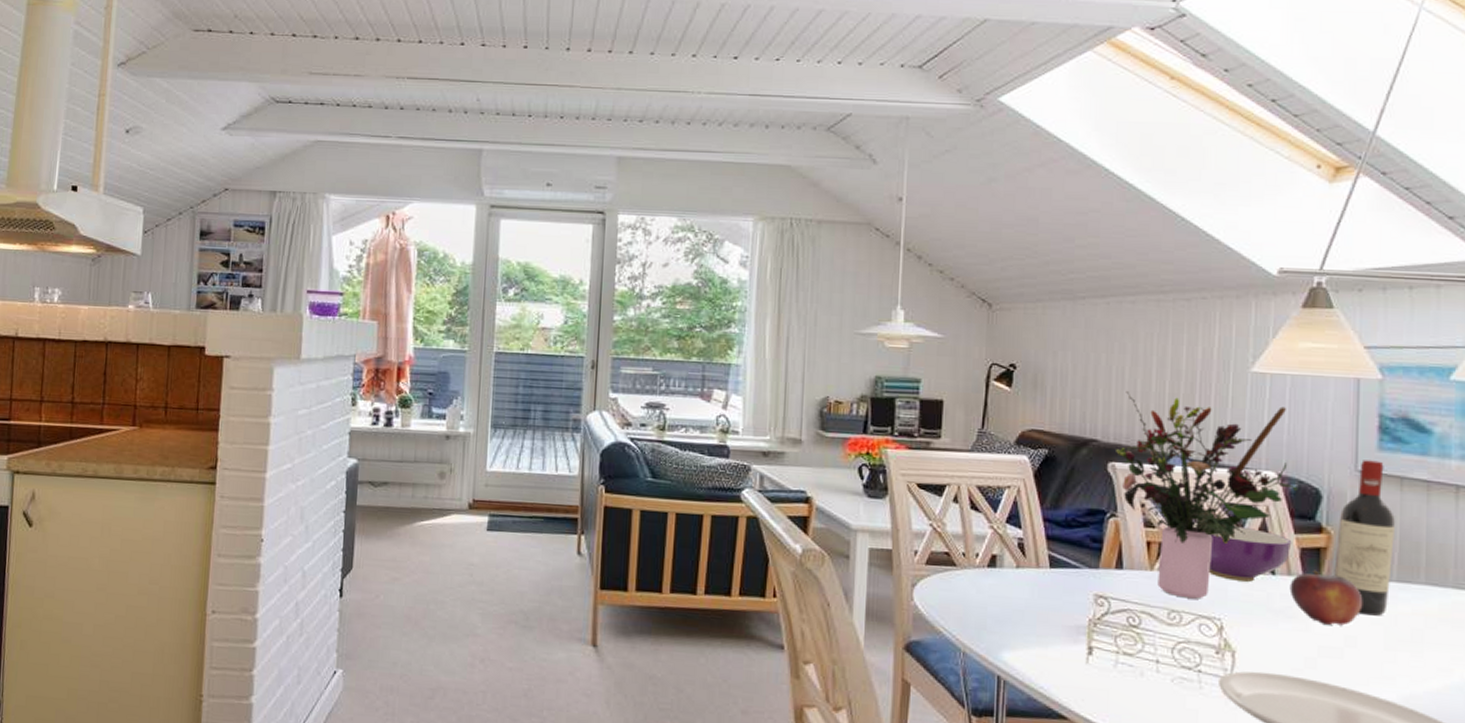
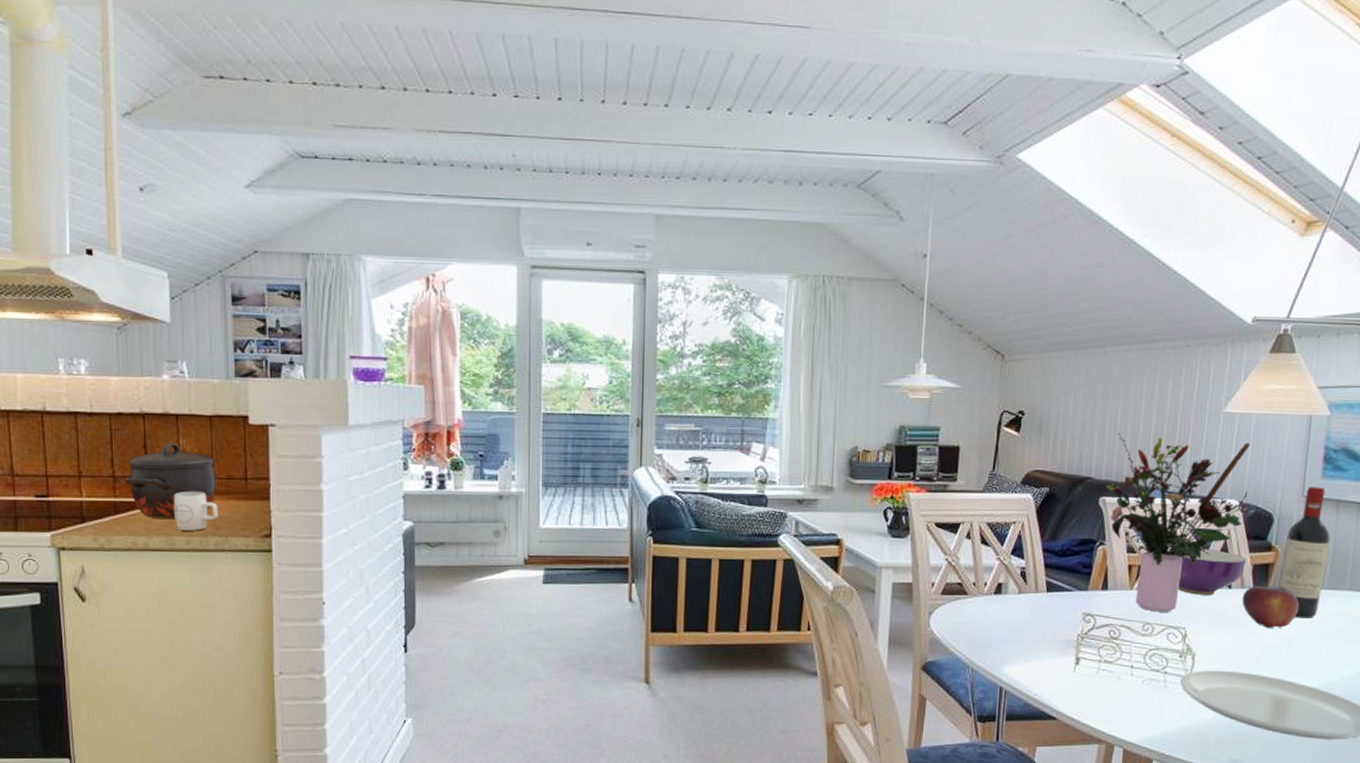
cooking pot: none [82,371,169,447] -> present [125,443,216,520]
mug: none [125,420,168,460] -> present [173,492,218,531]

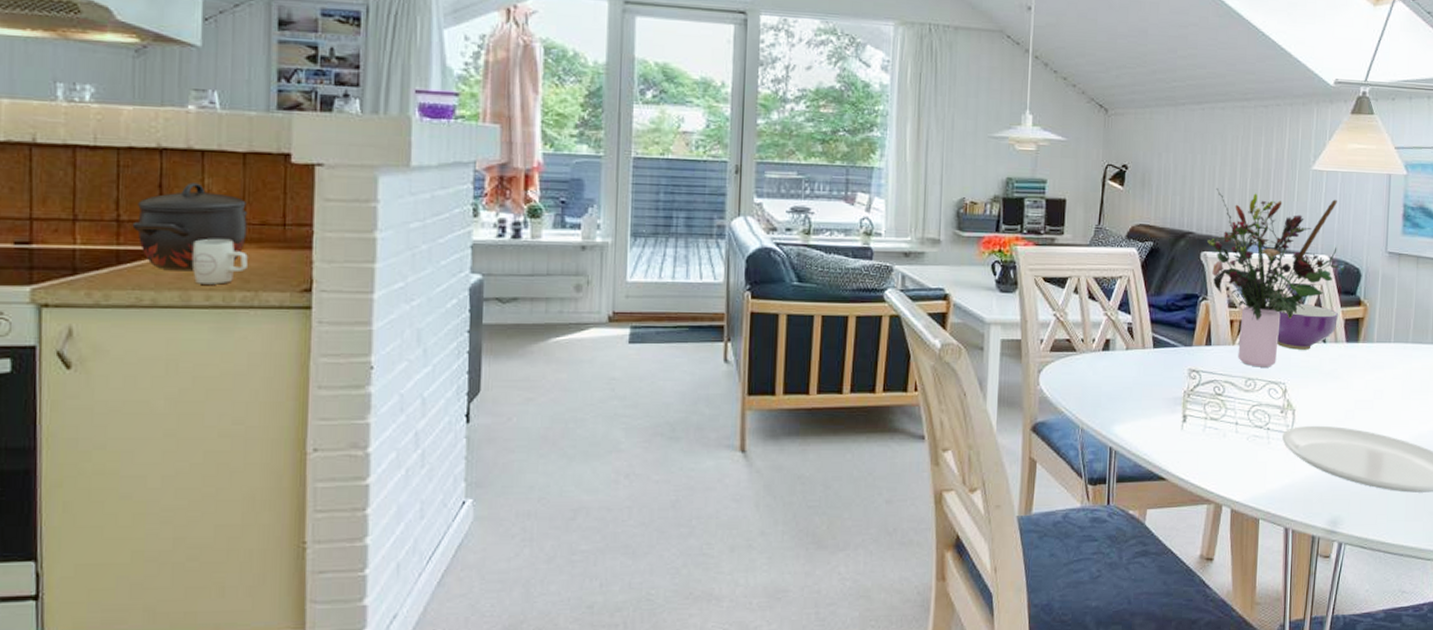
fruit: present [1242,582,1300,628] -> none [1336,337,1388,382]
wine bottle: present [1278,487,1331,618] -> none [1368,243,1413,372]

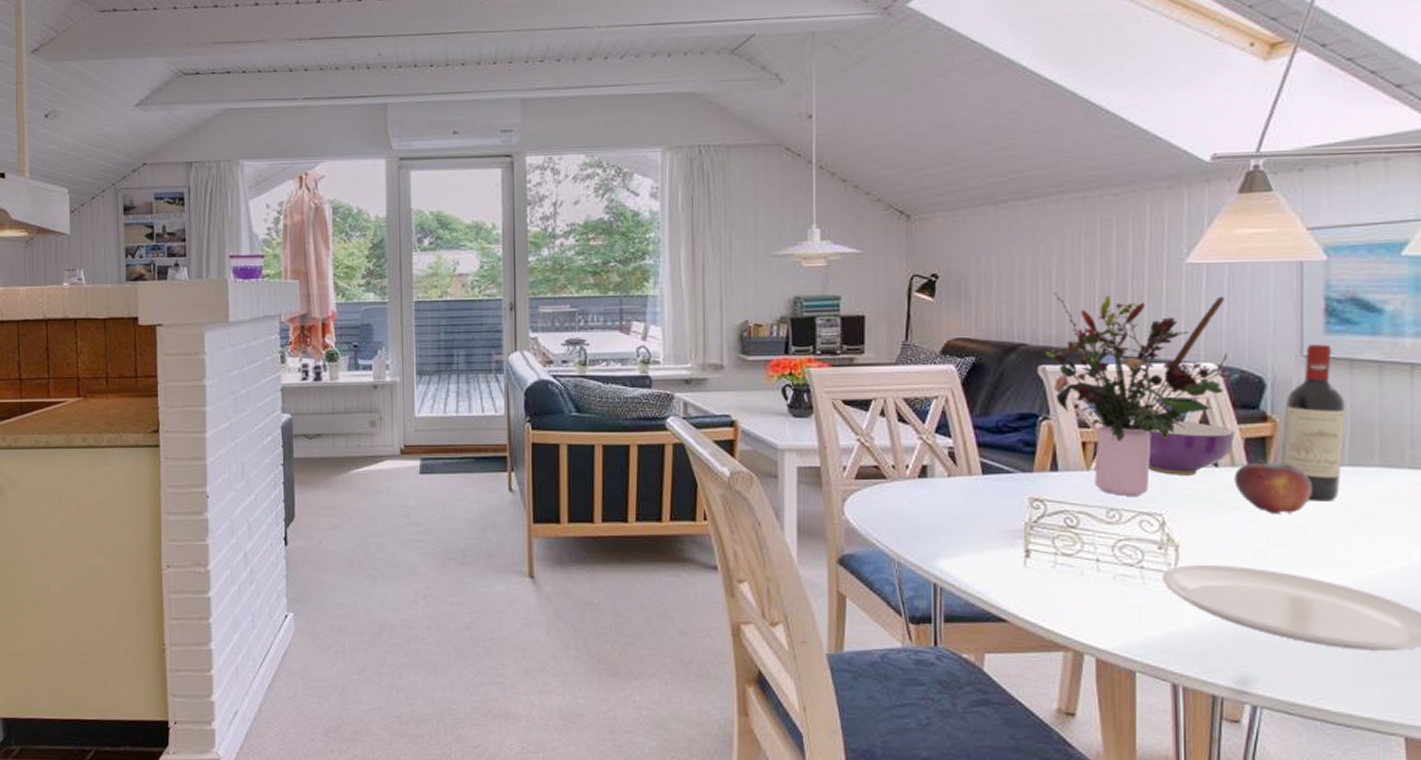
cooking pot: present [132,182,248,271] -> none [30,346,110,418]
mug: present [191,239,248,285] -> none [71,391,111,428]
fruit: none [1336,337,1388,382] -> present [1234,459,1313,513]
wine bottle: none [1368,243,1413,372] -> present [1281,344,1346,502]

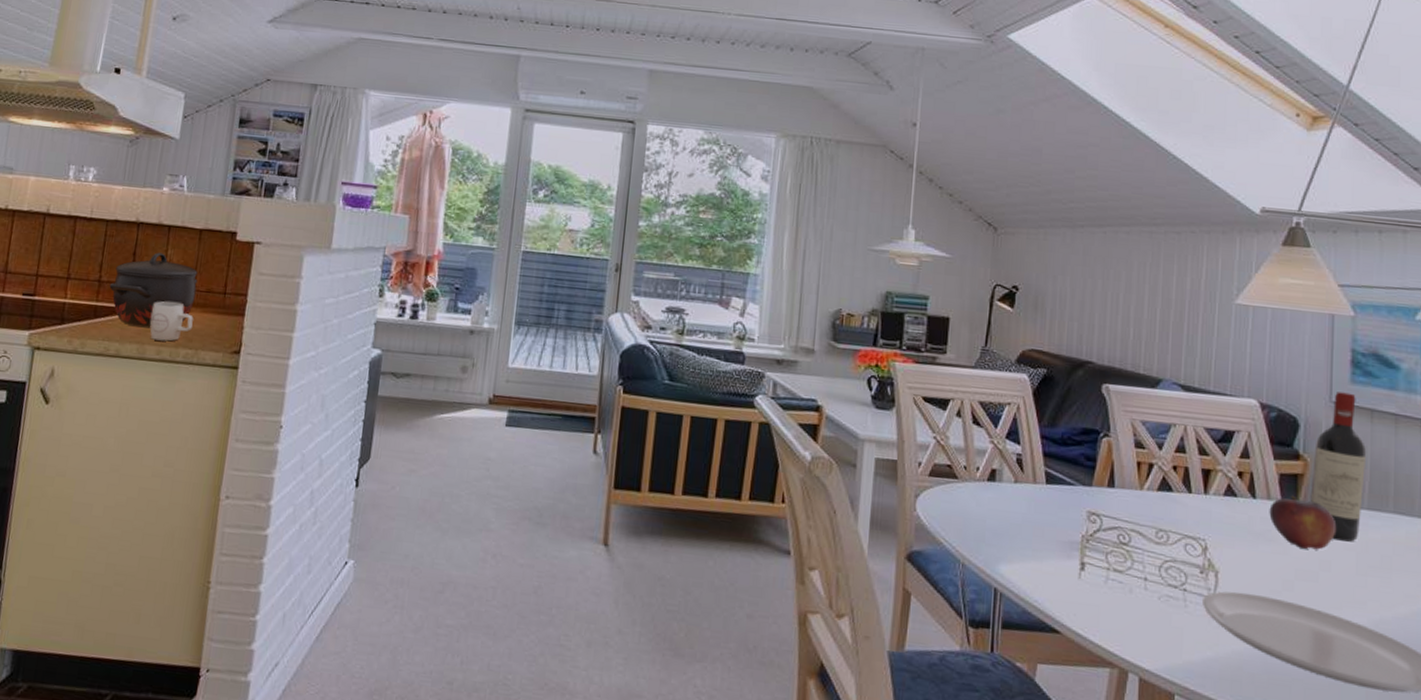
cooking pot: none [30,346,110,418] -> present [109,252,198,328]
mug: none [71,391,111,428] -> present [150,301,194,342]
bouquet: present [1046,292,1240,496] -> none [1110,316,1278,520]
bowl: present [1129,419,1234,475] -> none [1180,444,1270,505]

